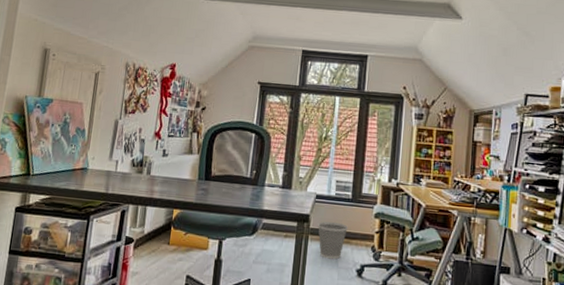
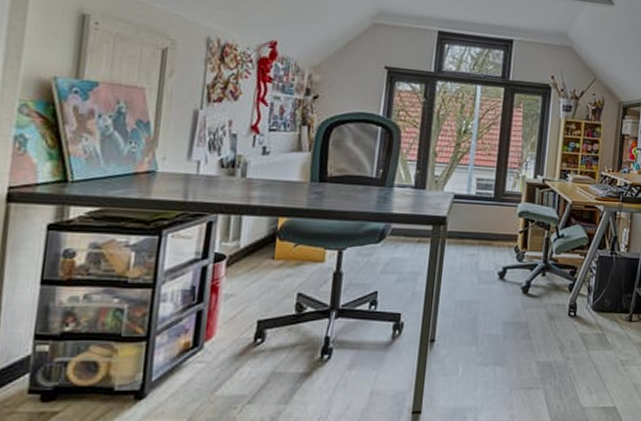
wastebasket: present [317,221,348,260] -> none [455,223,489,263]

